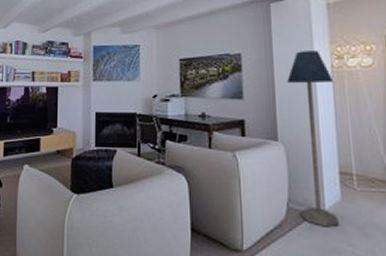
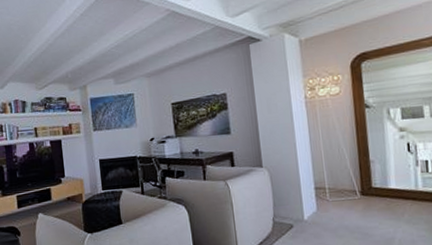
floor lamp: present [287,51,339,227] -> none [267,84,316,234]

